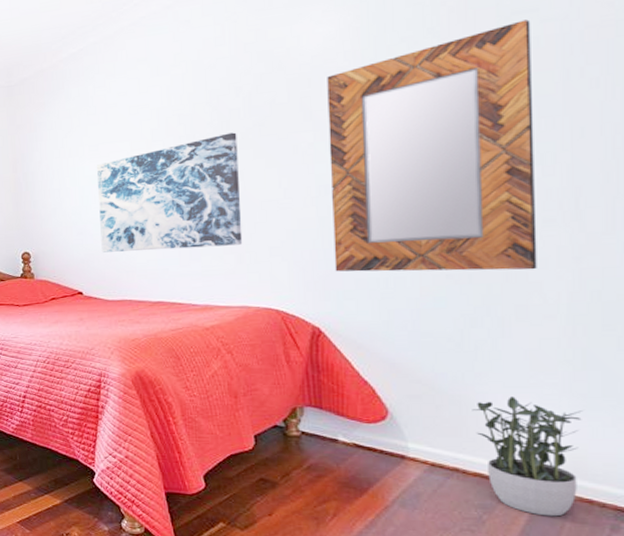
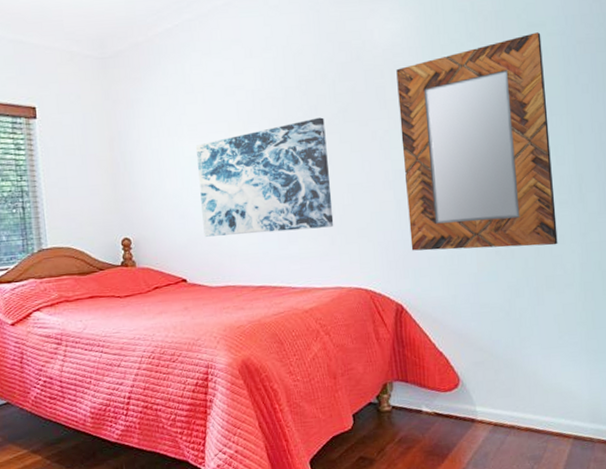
potted plant: present [472,397,582,517] -> none [521,356,596,460]

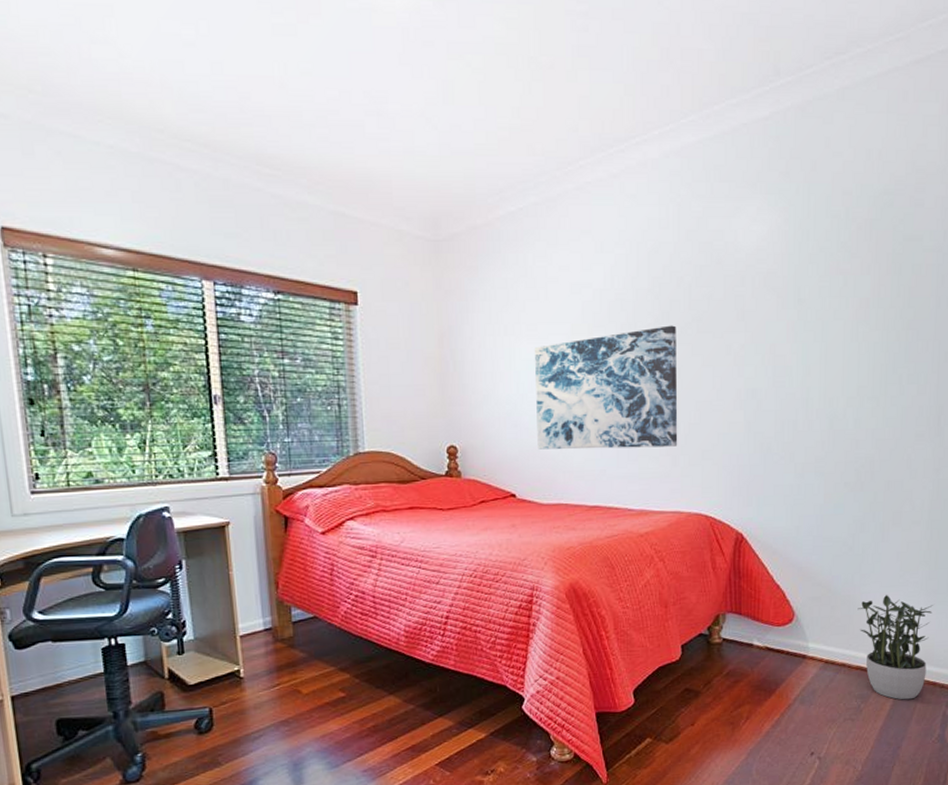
home mirror: present [396,32,558,251] -> none [757,247,916,480]
potted plant: none [521,356,596,460] -> present [857,595,933,700]

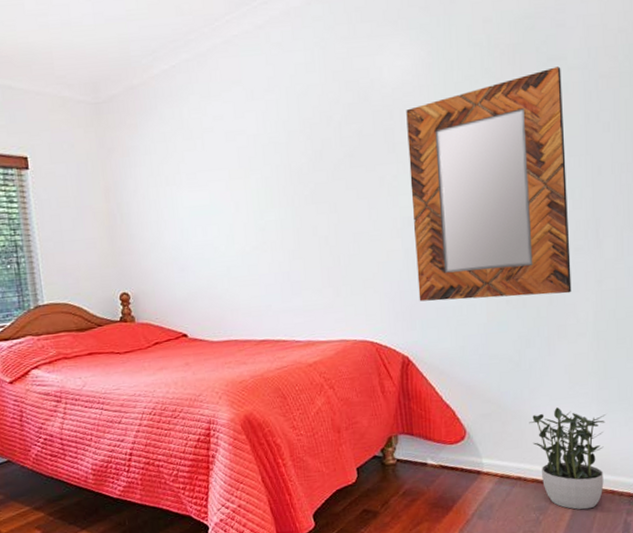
wall art: present [535,325,678,450] -> none [196,162,339,290]
home mirror: none [757,247,916,480] -> present [406,66,572,302]

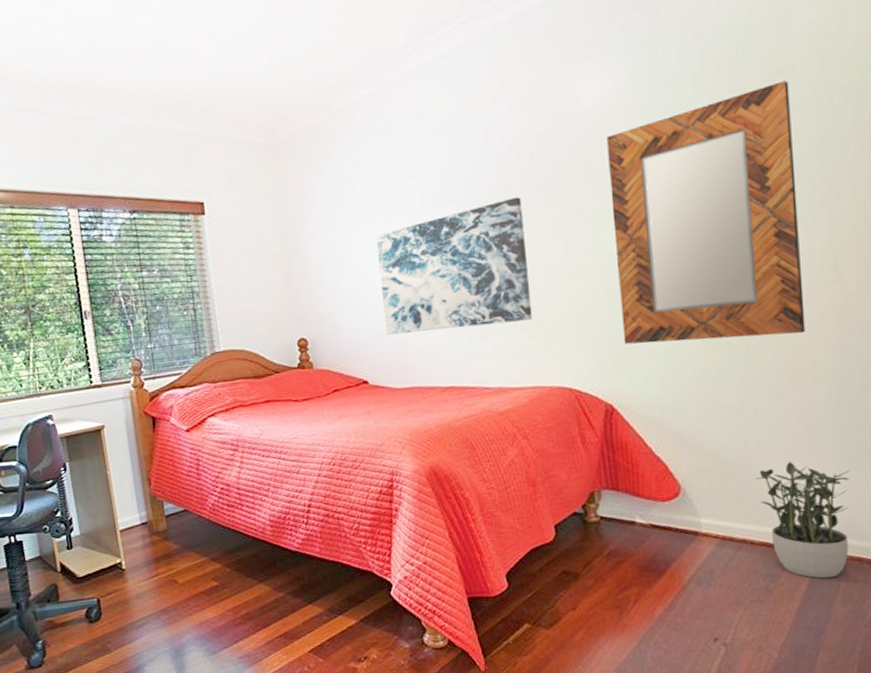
wall art: none [196,162,339,290] -> present [376,197,533,335]

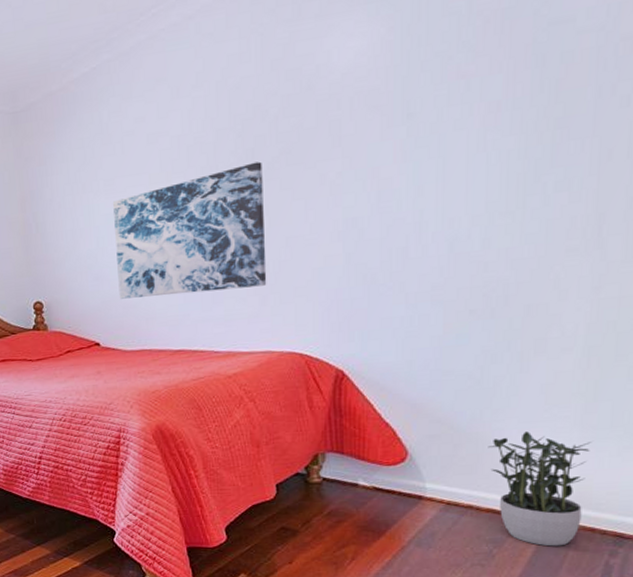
home mirror: present [607,80,806,344] -> none [357,31,567,311]

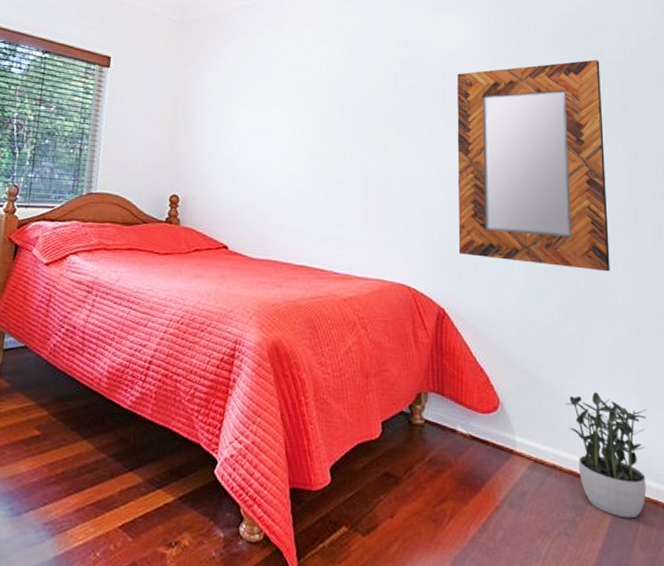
wall art: present [113,161,267,299] -> none [252,107,383,216]
home mirror: none [357,31,567,311] -> present [457,59,610,272]

